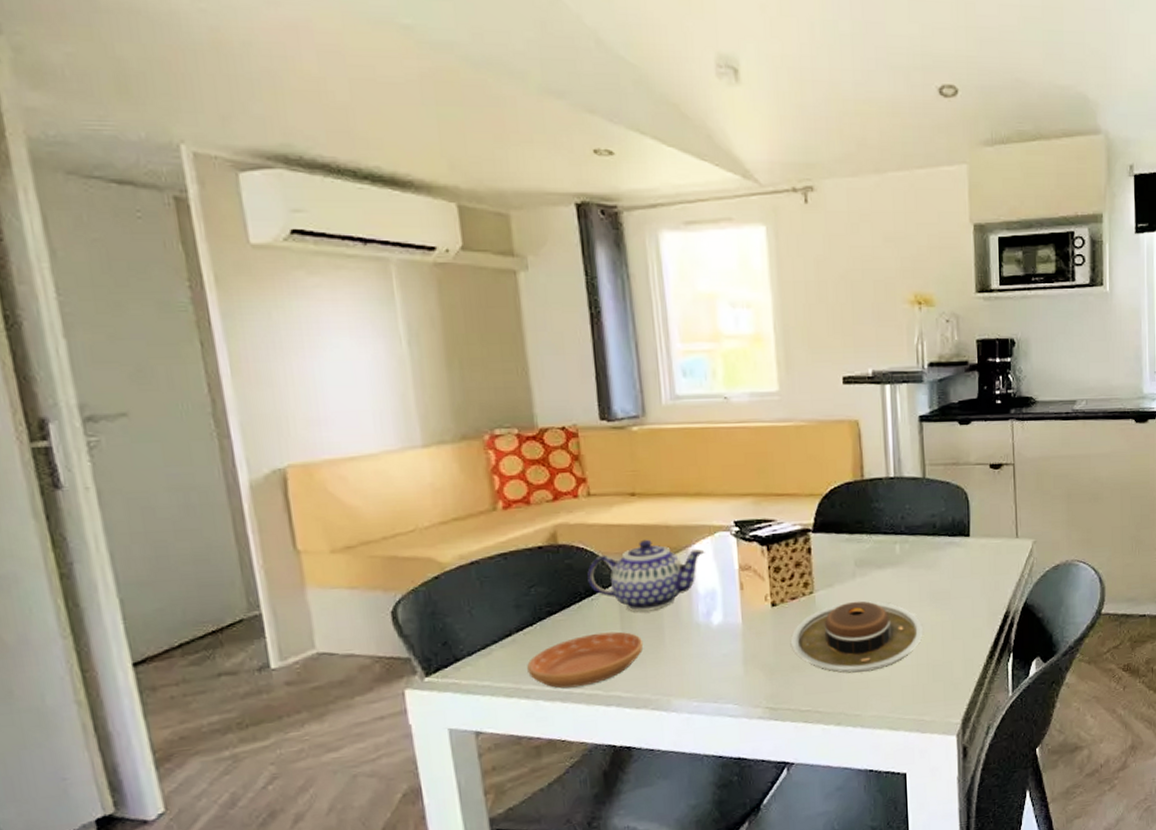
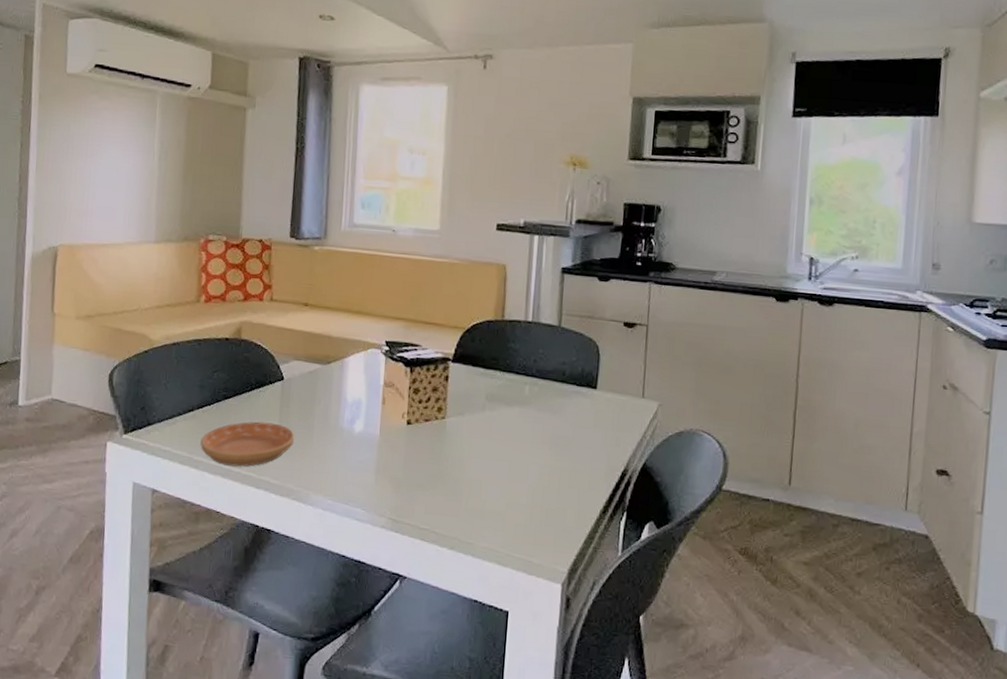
teapot: present [587,539,705,612] -> none [259,345,358,410]
plate: present [791,601,923,673] -> none [419,432,542,503]

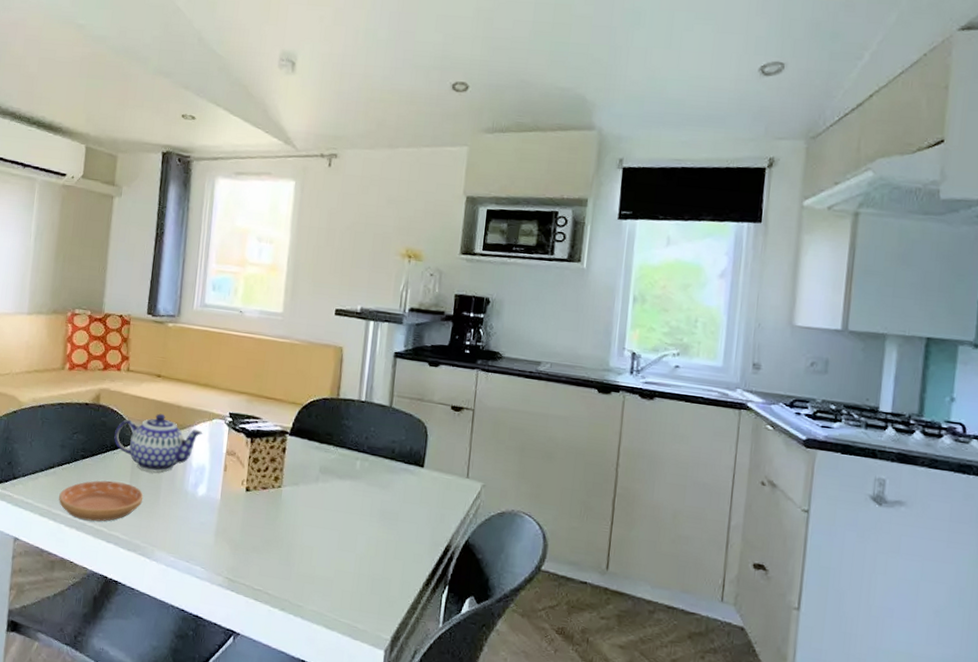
teapot: none [259,345,358,410] -> present [114,413,203,473]

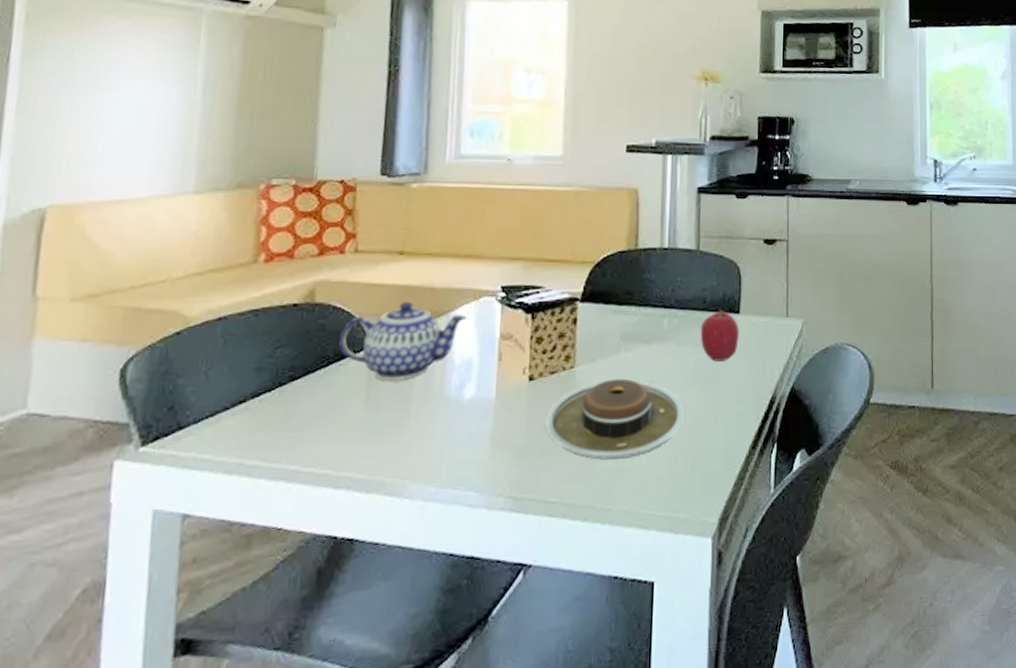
saucer: present [59,480,144,522] -> none [255,402,387,466]
plate: none [256,501,369,570] -> present [545,378,685,460]
fruit: none [387,461,422,506] -> present [700,310,739,361]

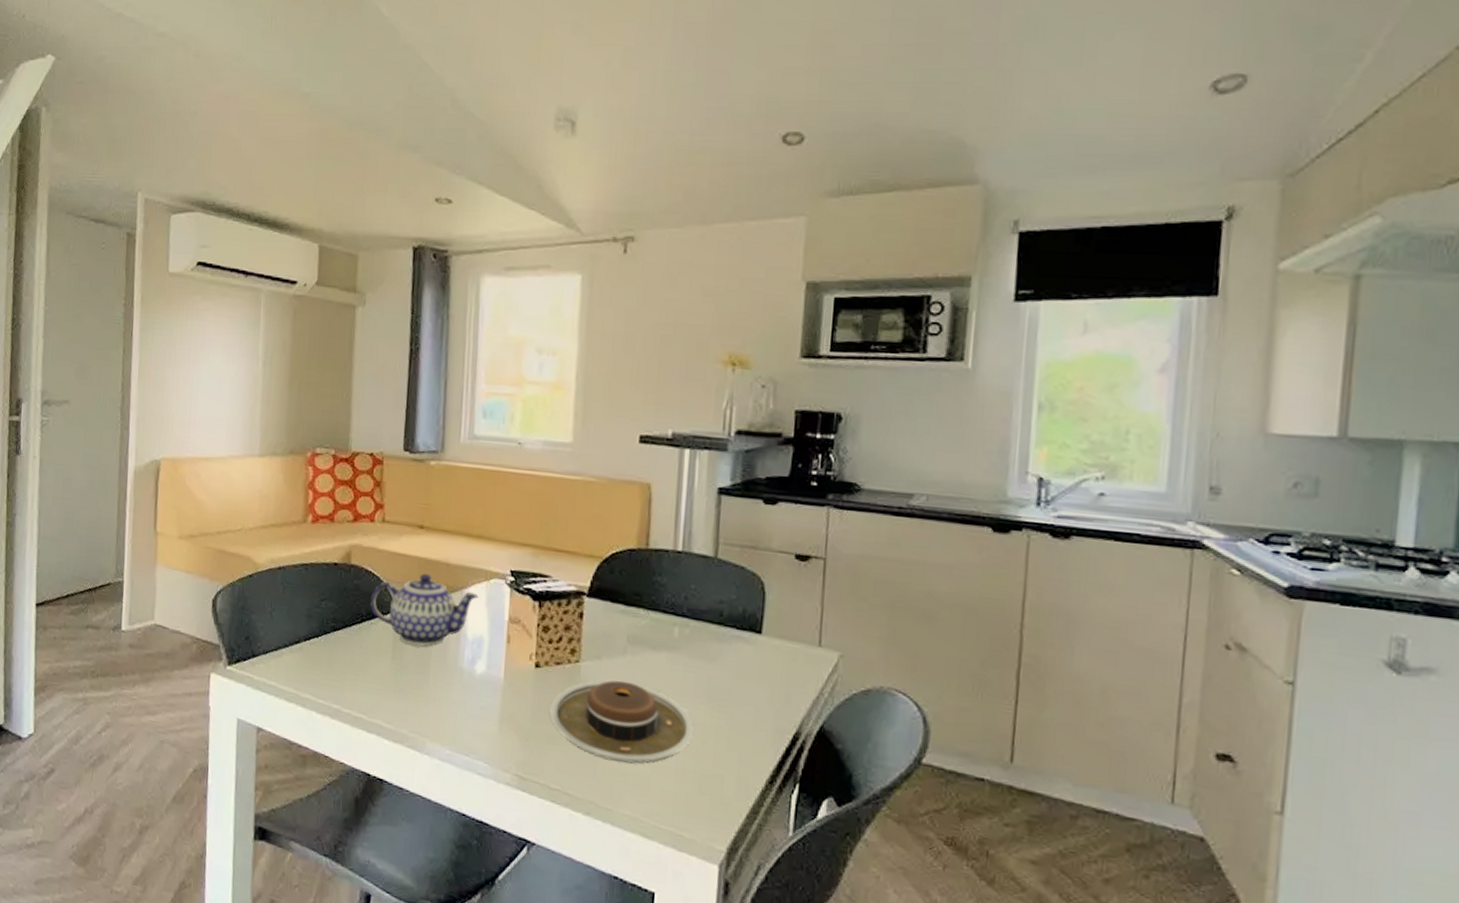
fruit: present [700,310,739,361] -> none [714,626,760,684]

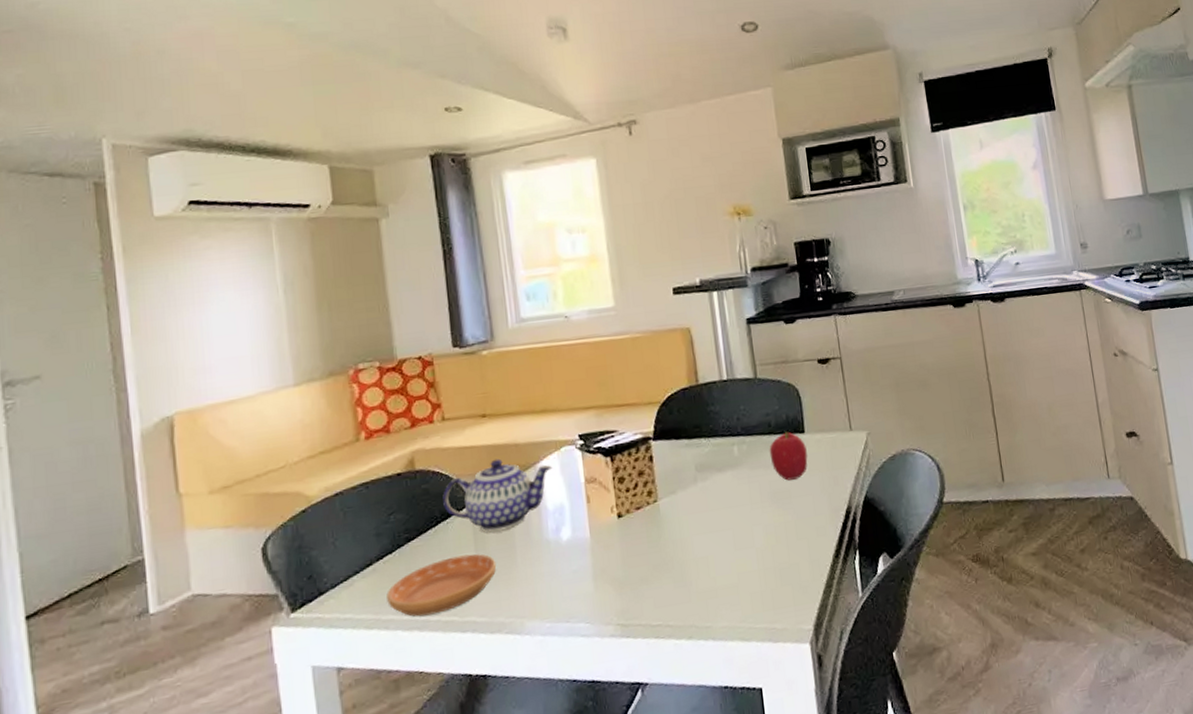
saucer: none [307,657,410,707] -> present [386,554,497,617]
plate: present [550,679,694,764] -> none [638,505,768,583]
fruit: none [714,626,760,684] -> present [769,431,808,481]

